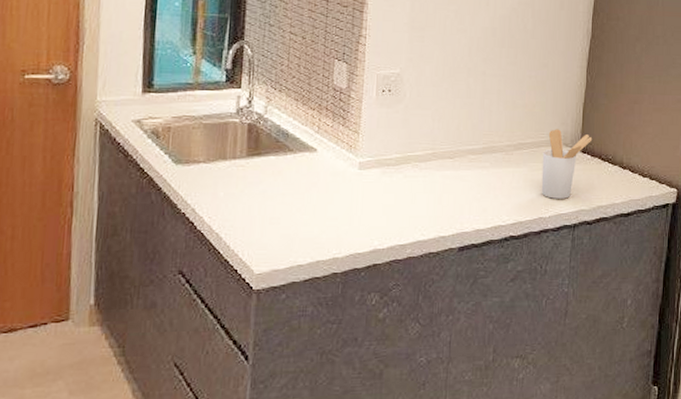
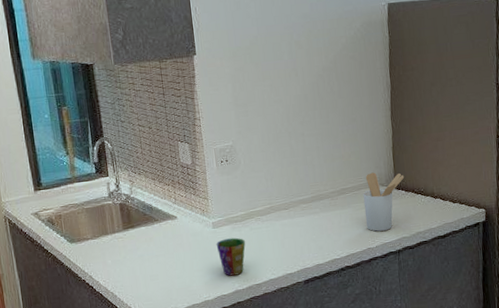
cup: none [359,184,396,231] -> present [216,237,246,276]

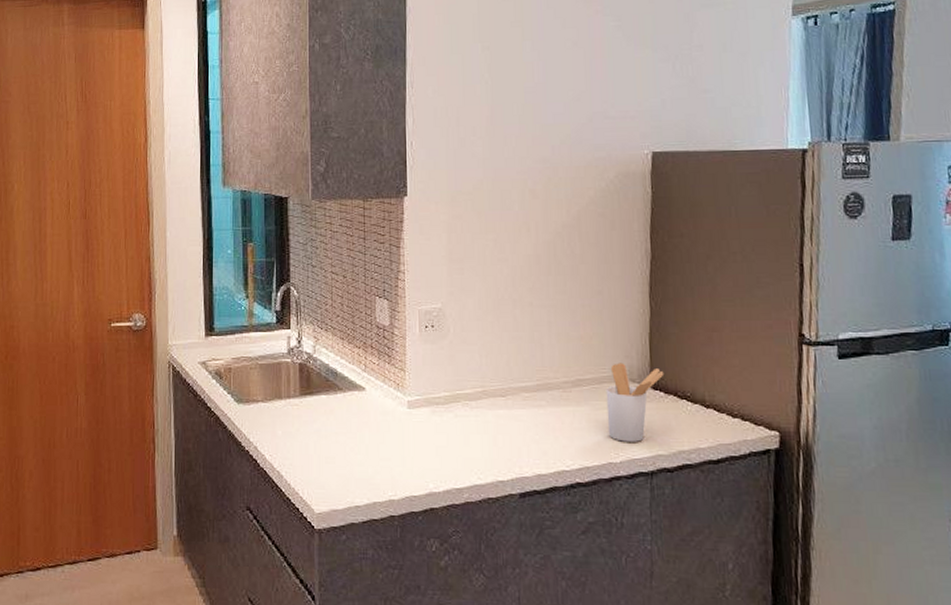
cup: present [216,237,246,276] -> none [410,424,448,473]

